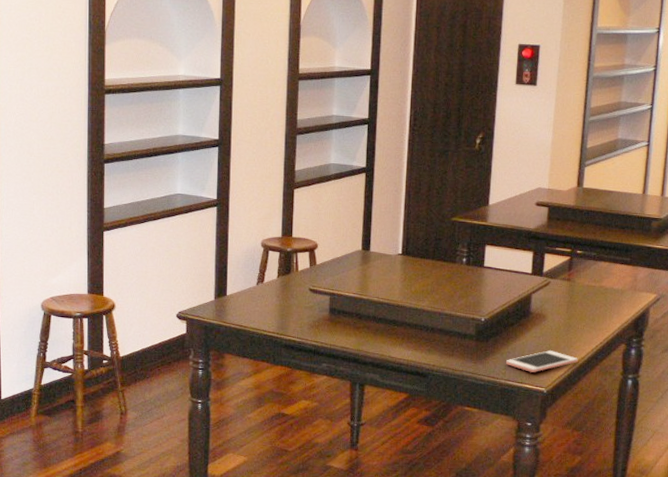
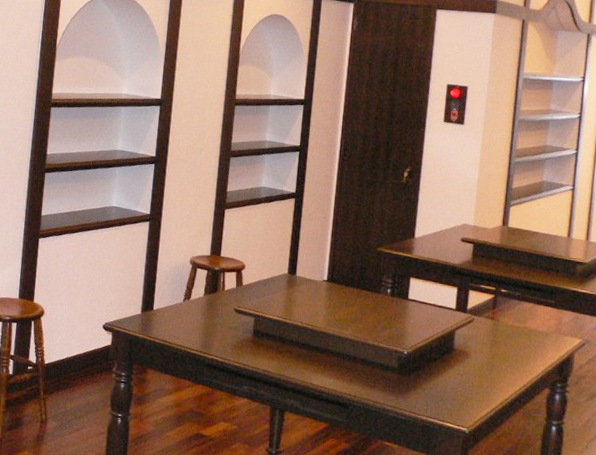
cell phone: present [506,350,578,372] -> none [428,389,501,411]

